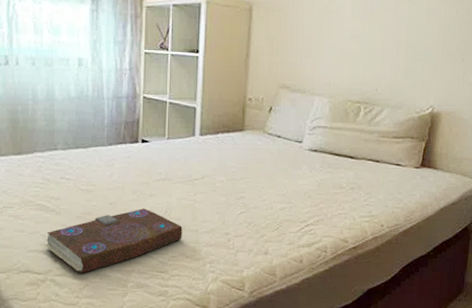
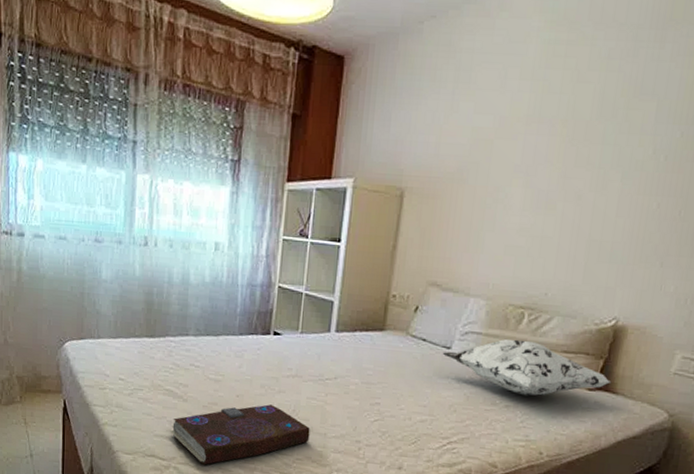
decorative pillow: none [295,130,433,178] -> present [442,339,612,396]

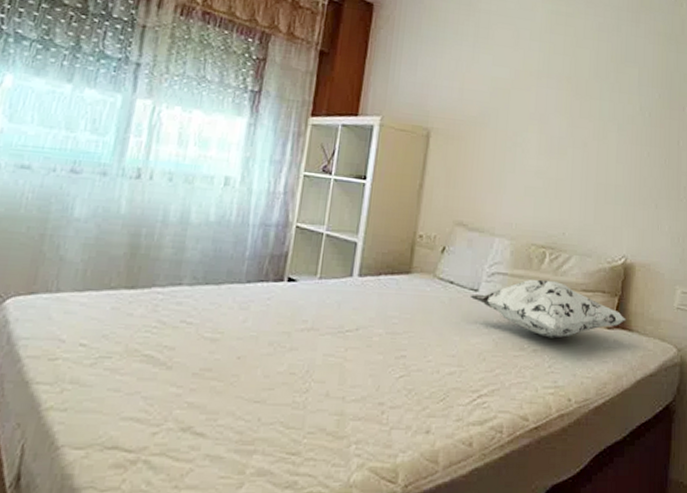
book: present [170,404,310,465] -> none [143,366,326,453]

